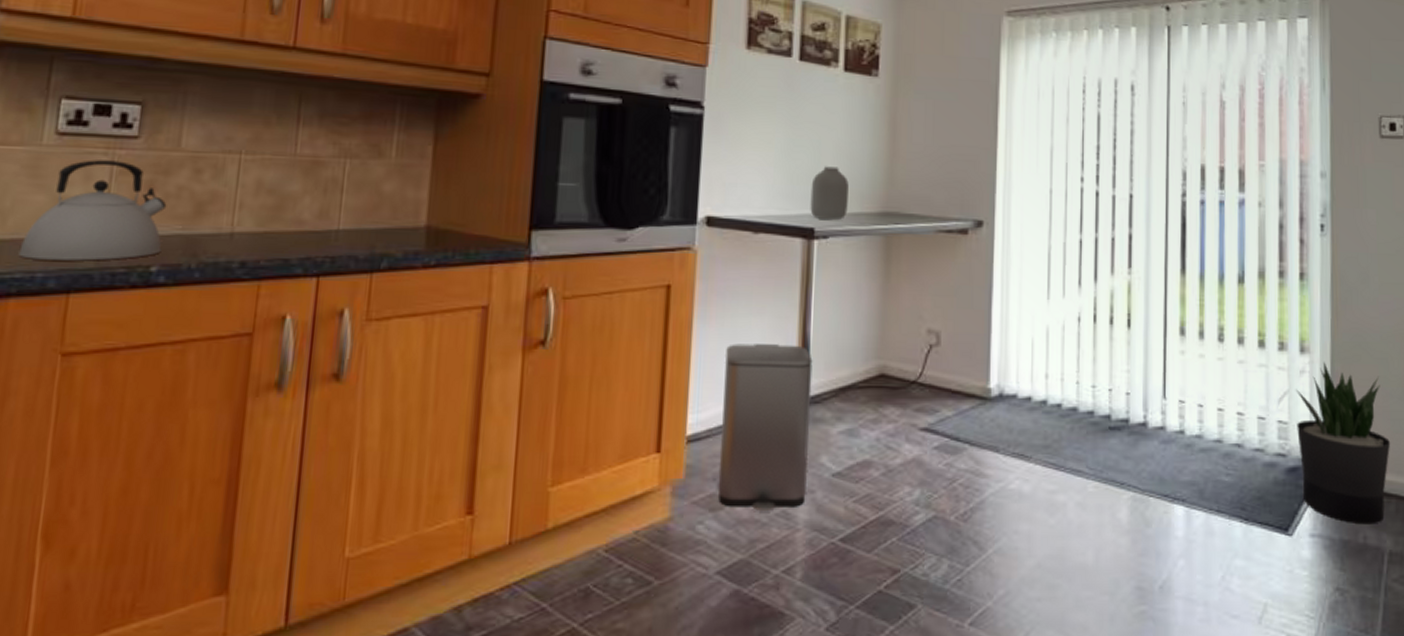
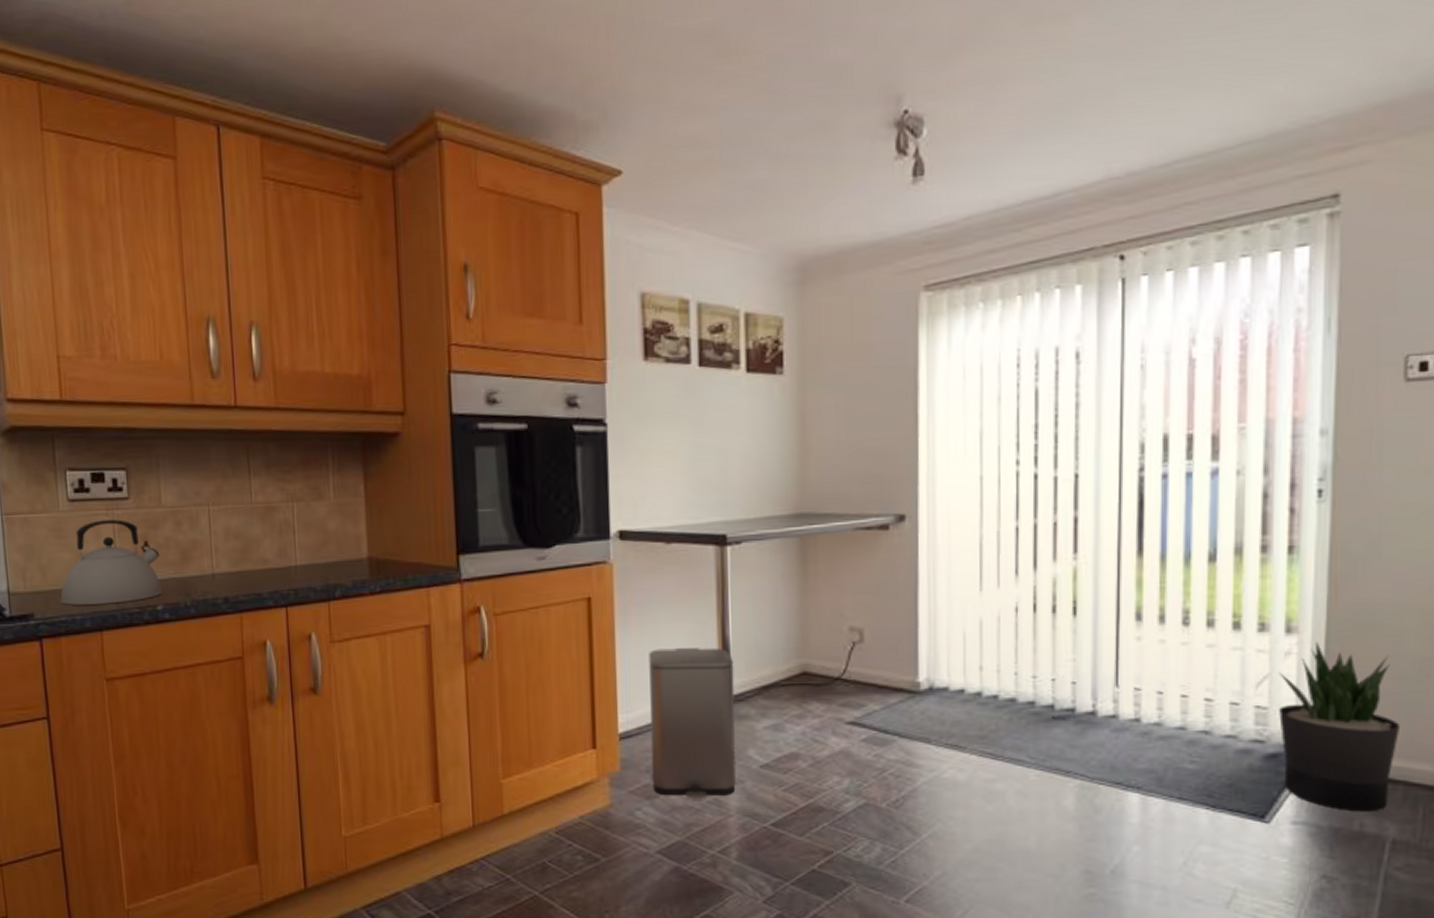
vase: present [810,166,849,221] -> none [720,472,759,526]

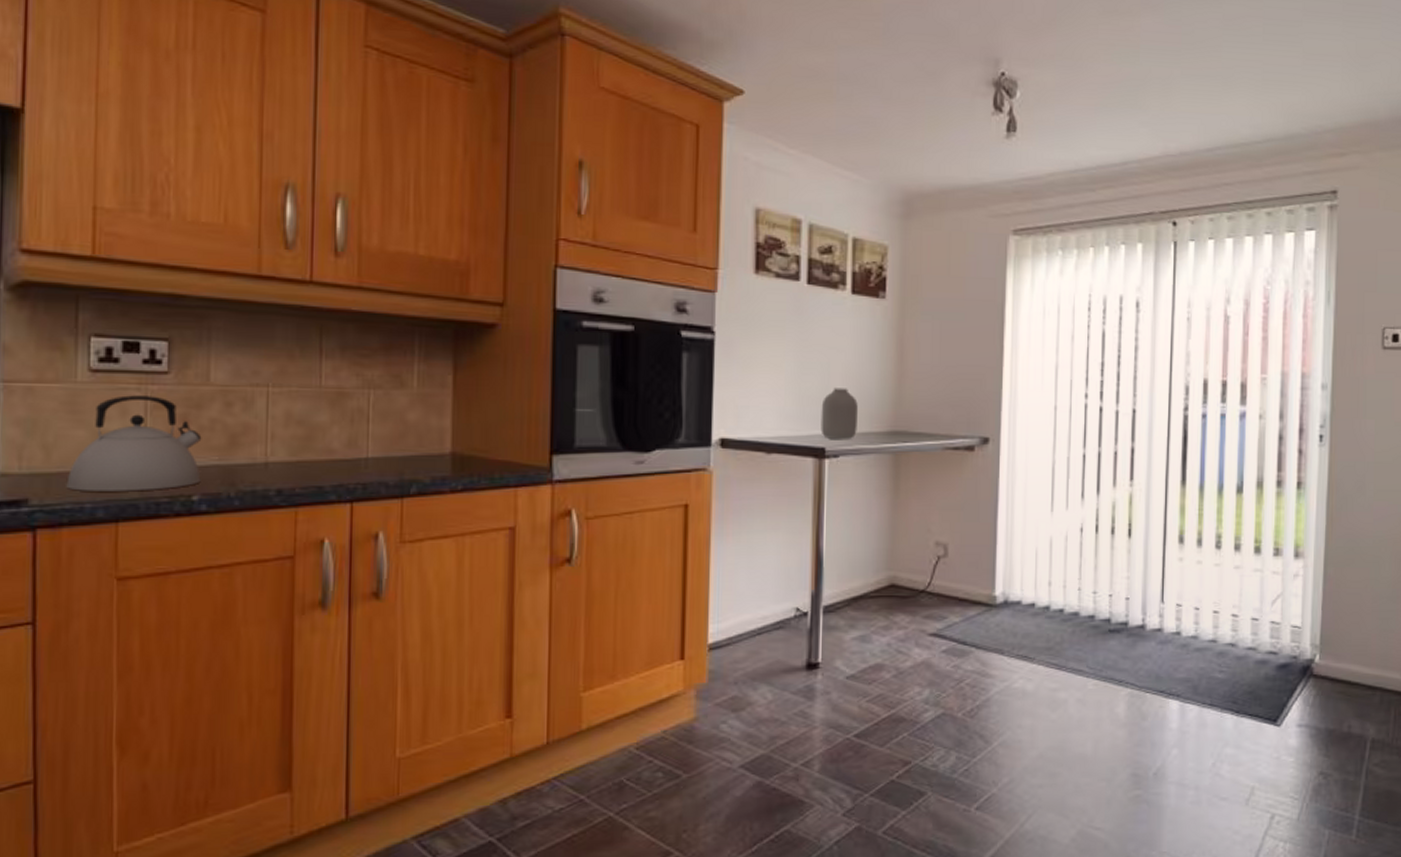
pedal bin: present [647,647,736,799] -> none [739,558,826,711]
vase: none [720,472,759,526] -> present [820,388,858,441]
planter: present [1279,642,1401,812] -> none [1289,566,1379,715]

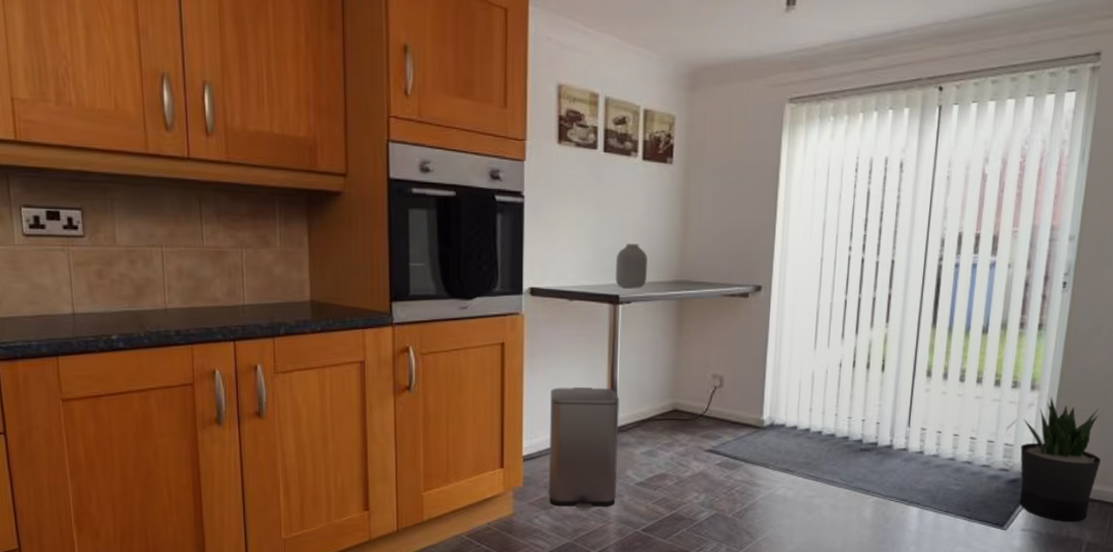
kettle: present [66,395,202,492] -> none [16,255,117,332]
pedal bin: none [739,558,826,711] -> present [548,387,619,509]
planter: none [1289,566,1379,715] -> present [1019,397,1102,522]

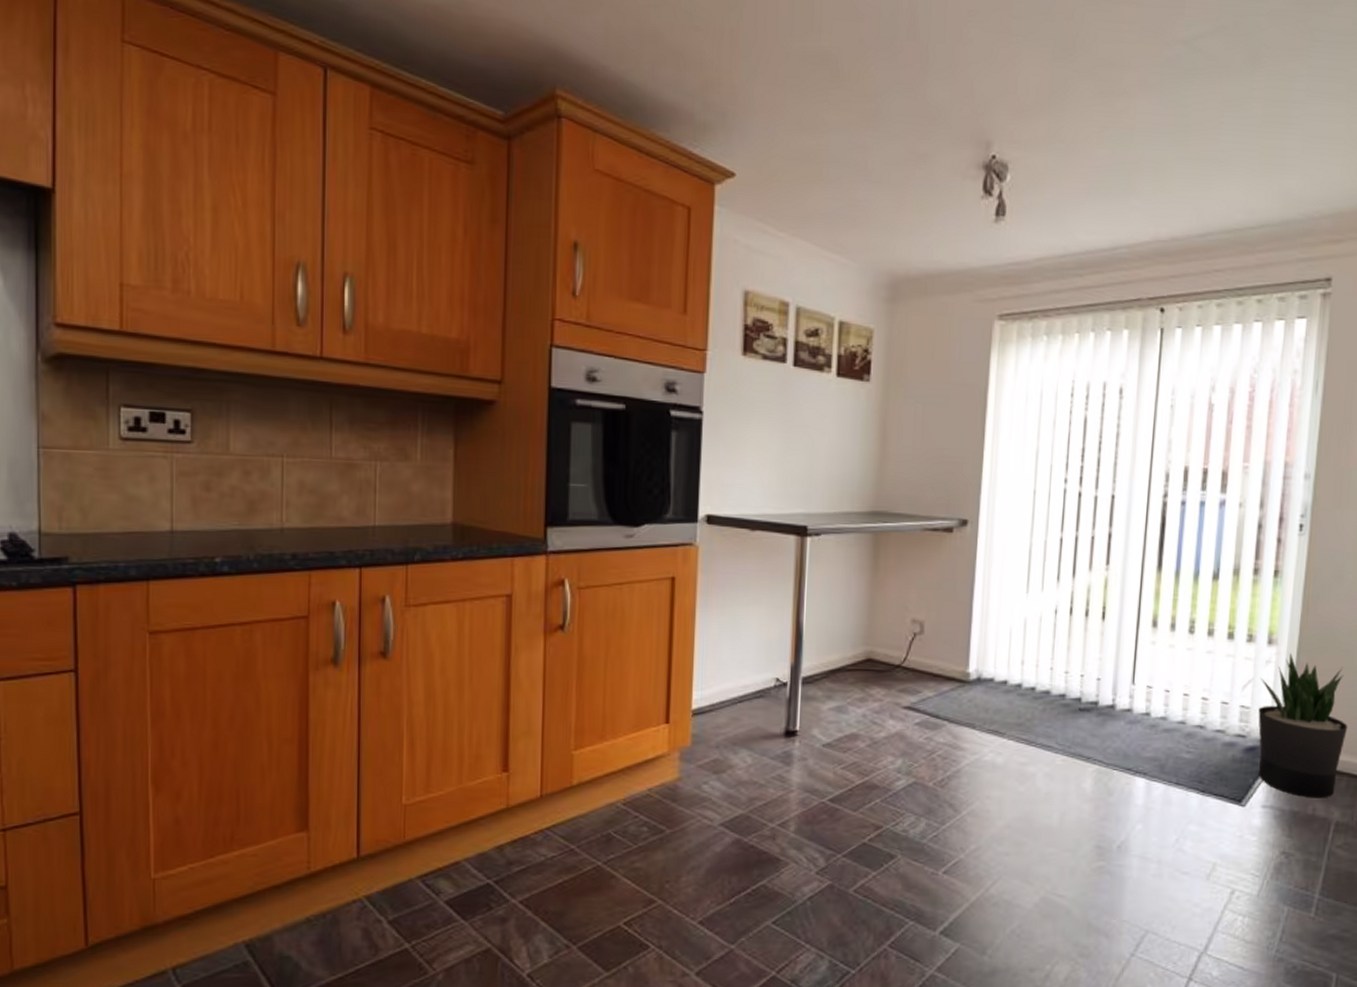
pedal bin: present [548,387,619,509] -> none [720,630,805,774]
vase: present [615,243,647,289] -> none [803,468,840,520]

